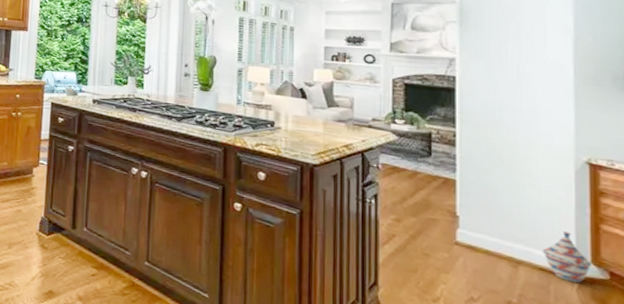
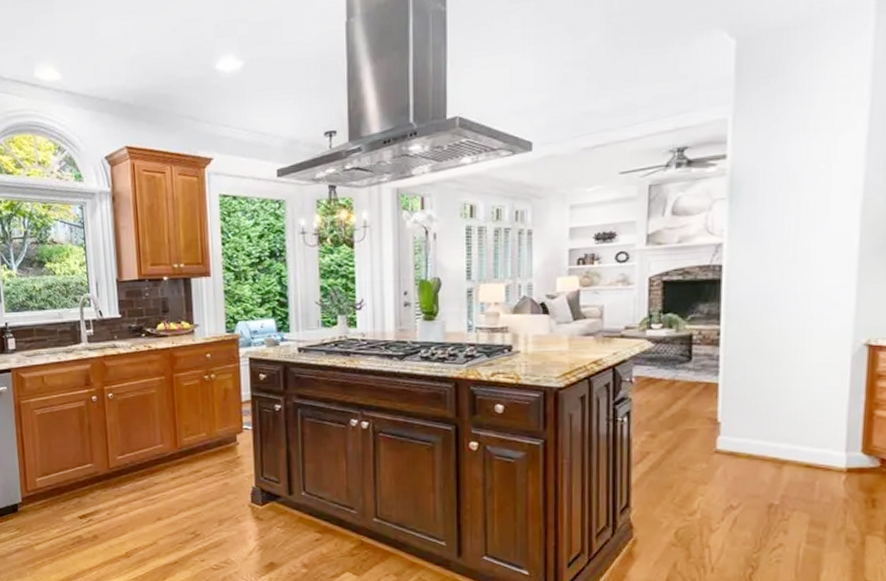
woven basket: present [542,231,591,283] -> none [809,423,862,474]

